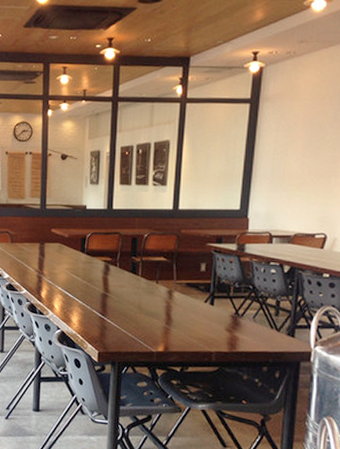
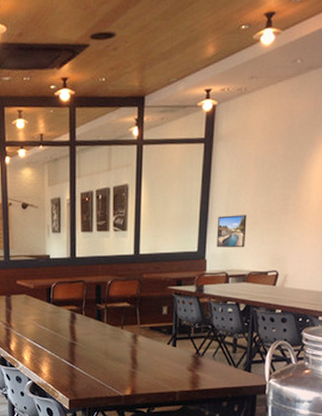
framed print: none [260,175,293,208] -> present [216,214,247,248]

